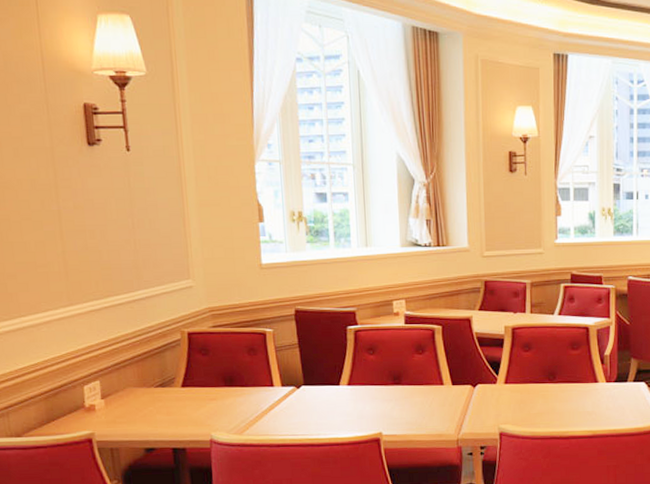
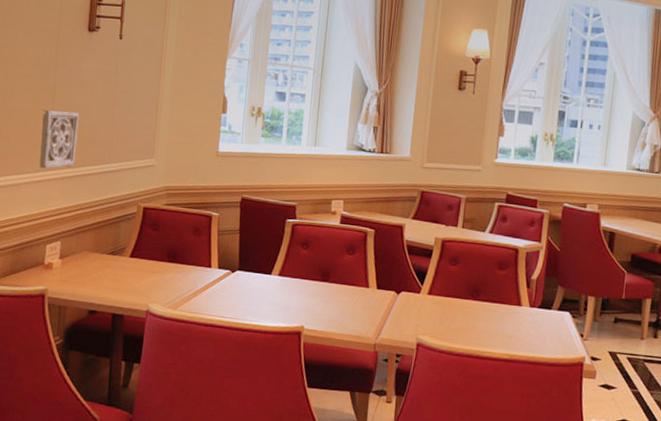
wall ornament: none [50,237,100,304] -> present [39,109,80,169]

